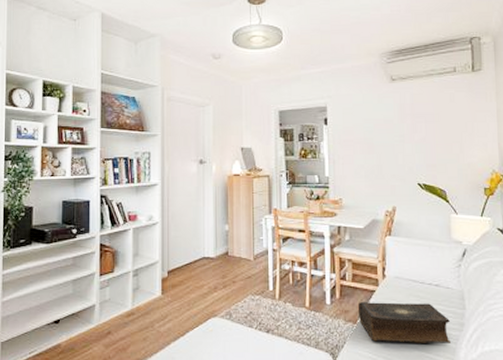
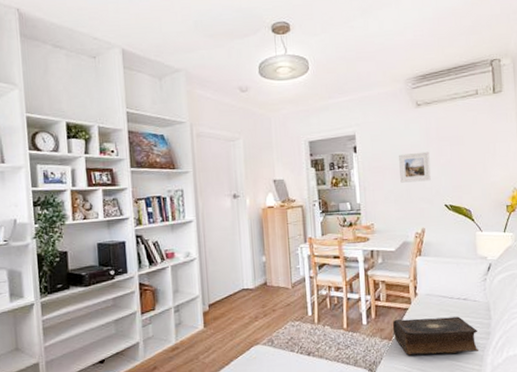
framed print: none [371,127,404,158] -> present [399,151,431,183]

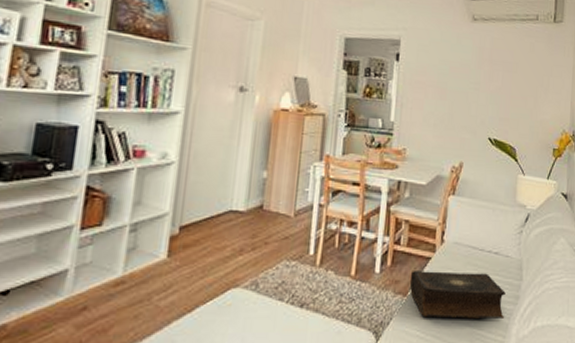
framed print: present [399,151,431,183] -> none [443,72,480,108]

